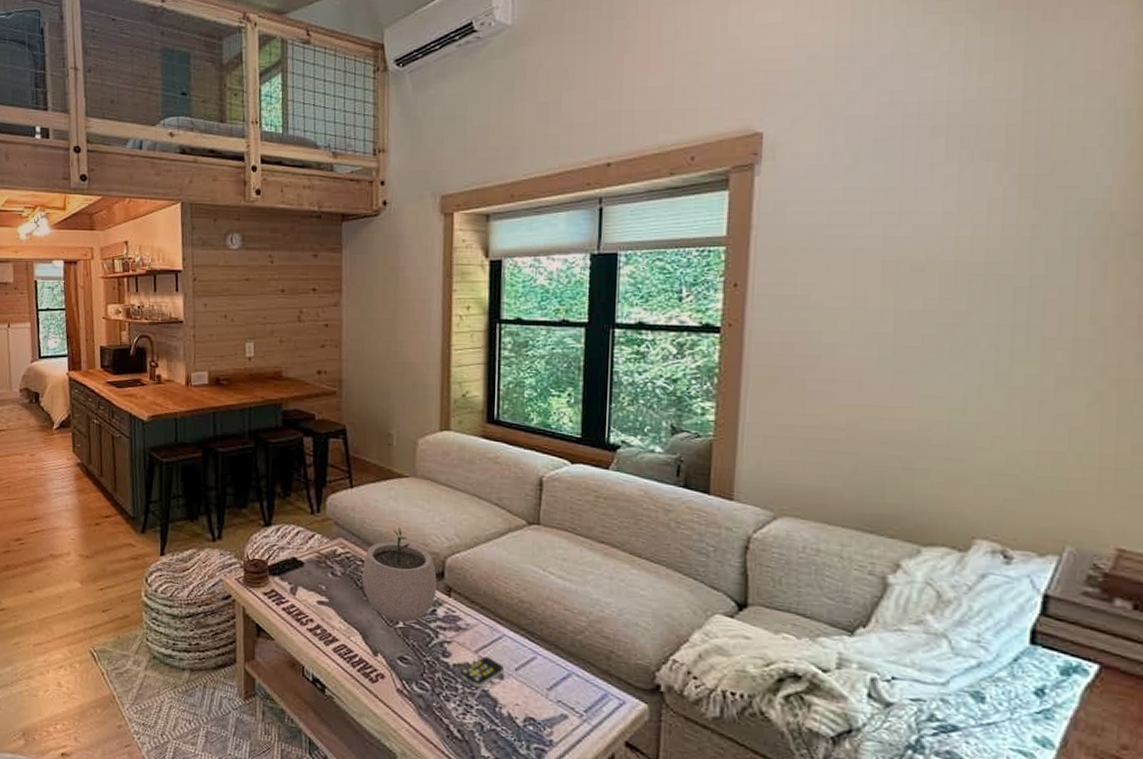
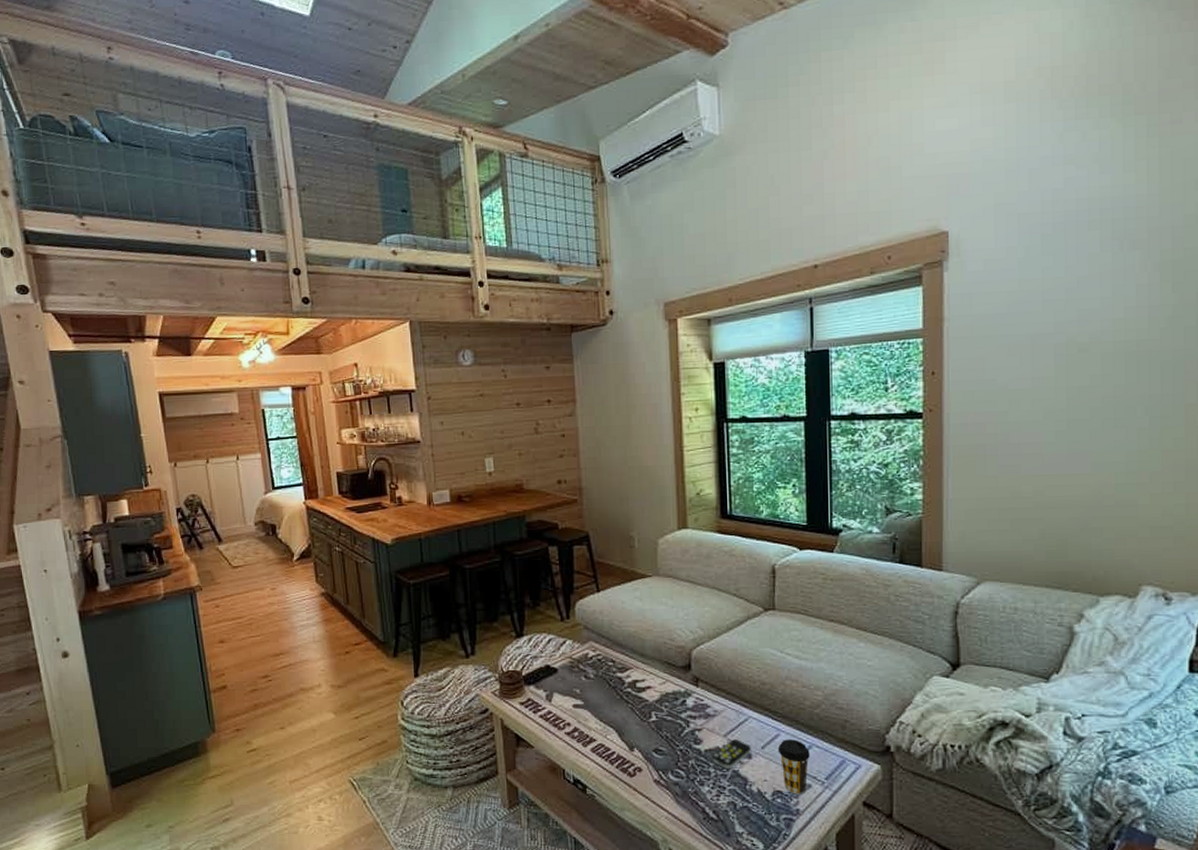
plant pot: present [361,527,437,622] -> none [613,625,685,715]
coffee cup: none [533,664,568,725] -> present [777,740,810,795]

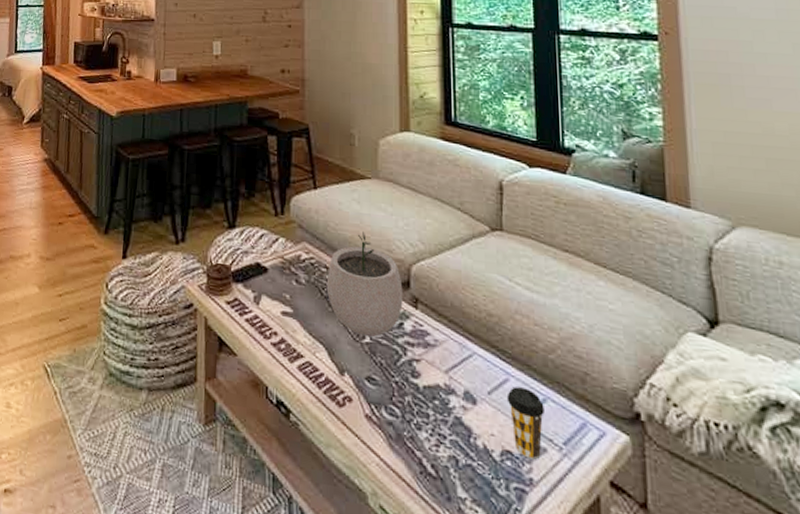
plant pot: none [613,625,685,715] -> present [326,231,403,337]
remote control: present [712,739,751,768] -> none [431,378,476,414]

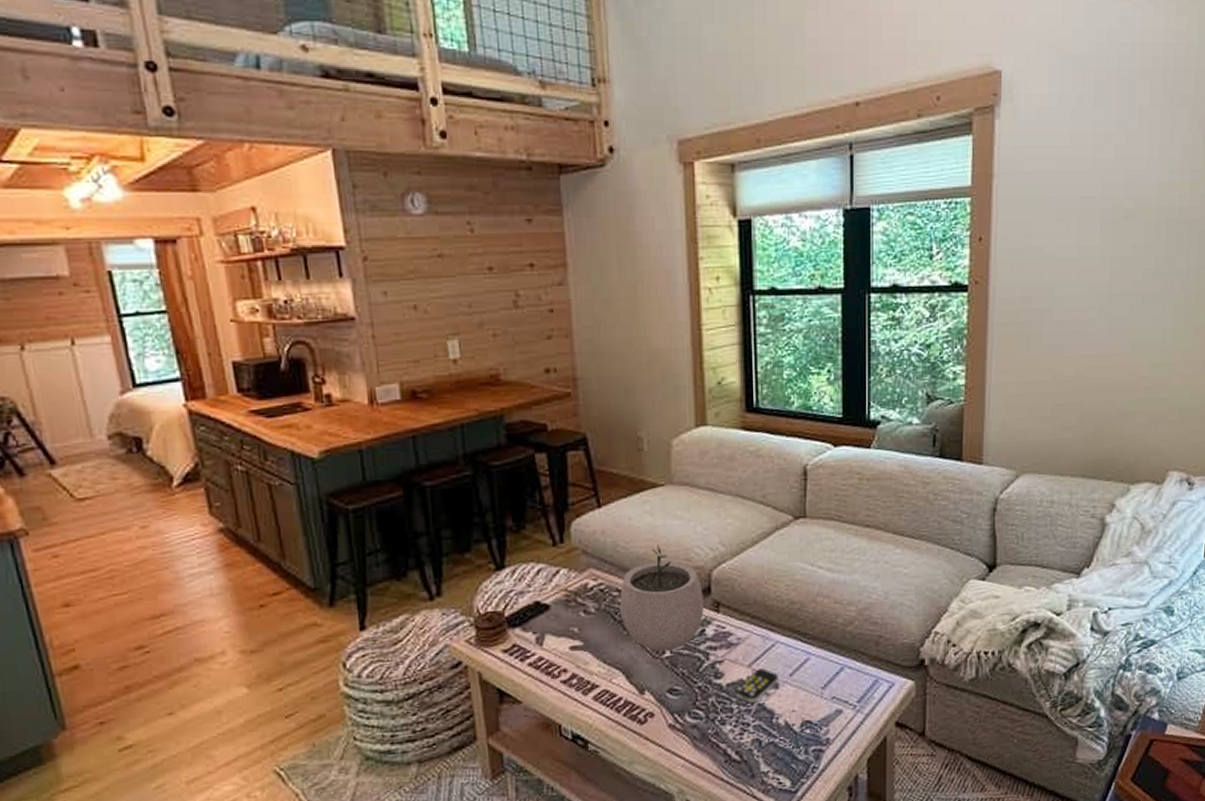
remote control: none [431,378,476,414] -> present [734,668,778,703]
coffee cup: present [506,386,544,460] -> none [807,662,841,723]

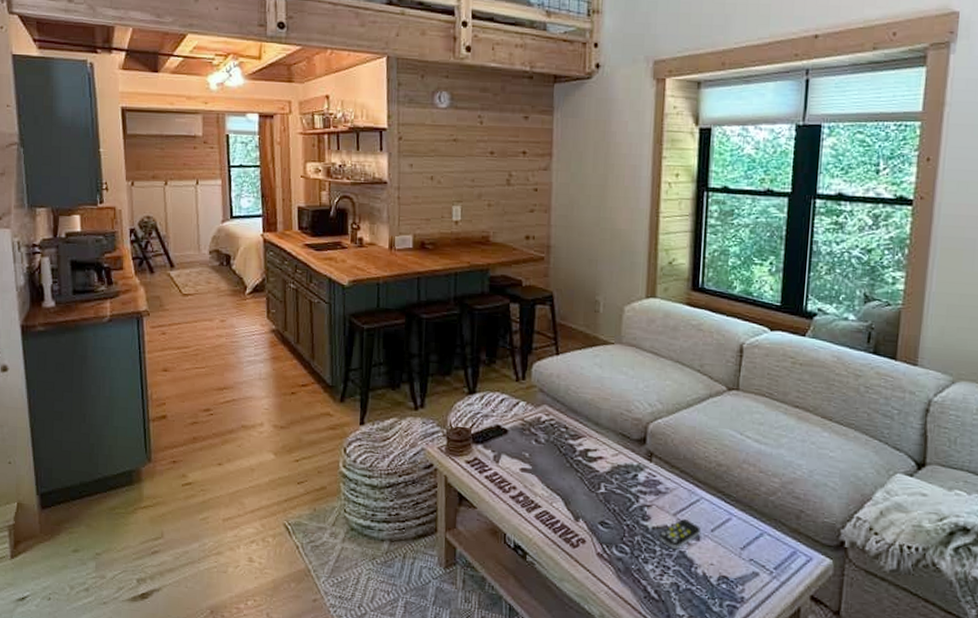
plant pot: present [619,545,704,651] -> none [565,394,639,487]

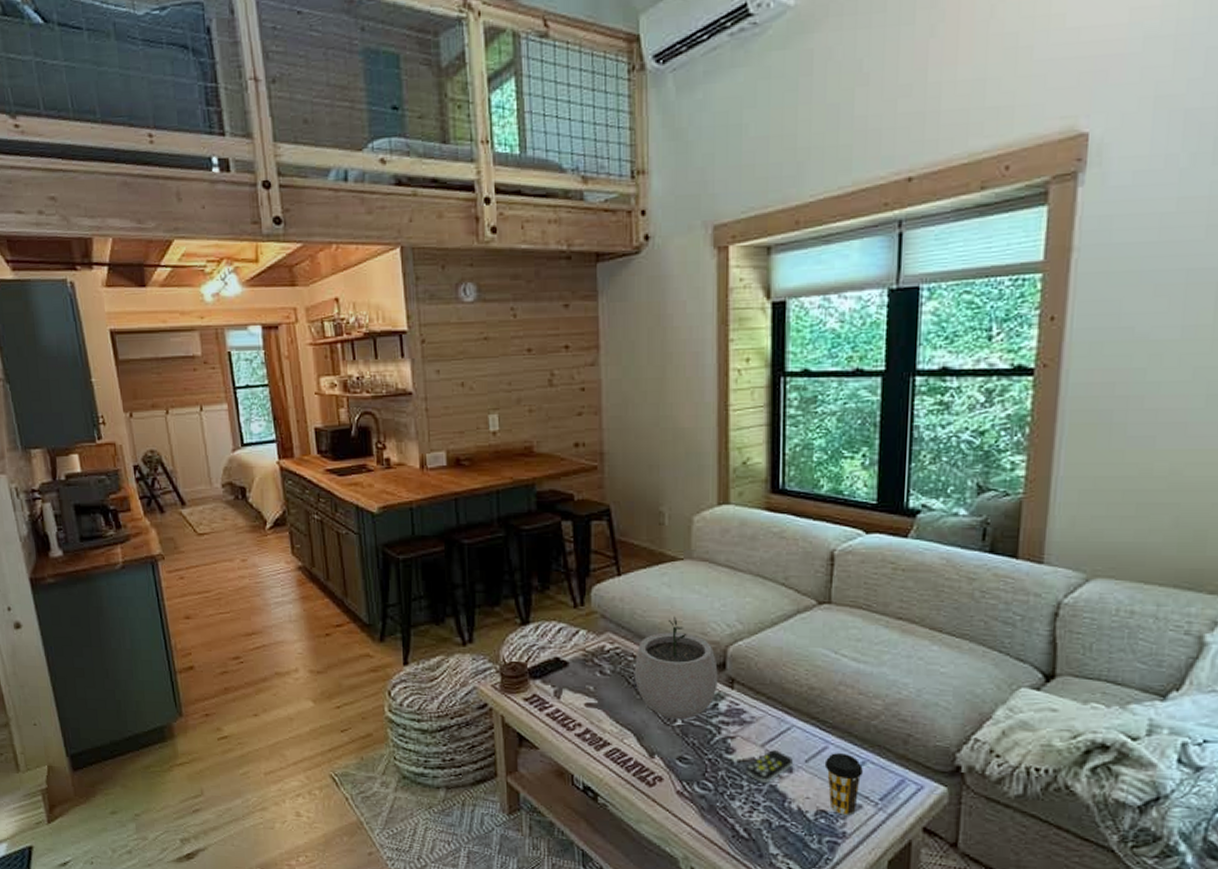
plant pot: none [565,394,639,487] -> present [634,616,718,719]
coffee cup: none [727,524,761,582] -> present [824,753,863,816]

